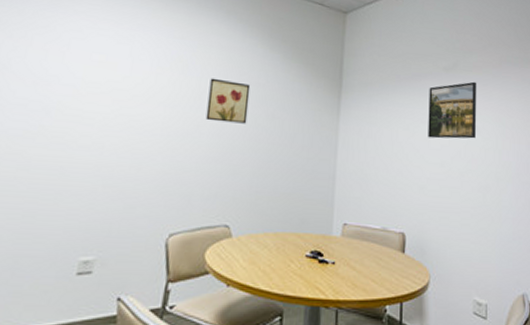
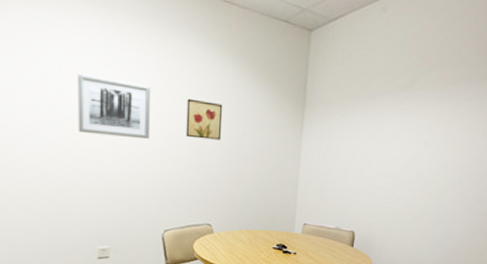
wall art: none [78,50,170,122] -> present [78,74,151,139]
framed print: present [428,81,477,139] -> none [381,99,432,153]

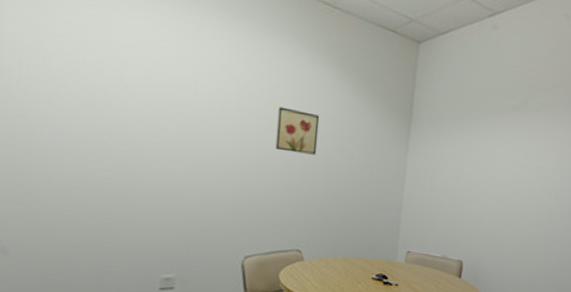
wall art: present [78,74,151,139] -> none [143,70,236,150]

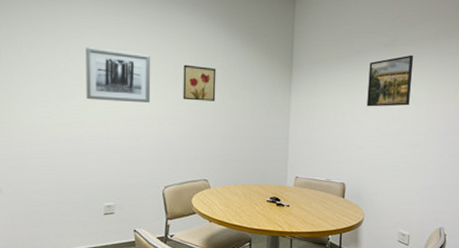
wall art: none [143,70,236,150] -> present [86,47,151,102]
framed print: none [491,121,544,178] -> present [367,55,414,107]

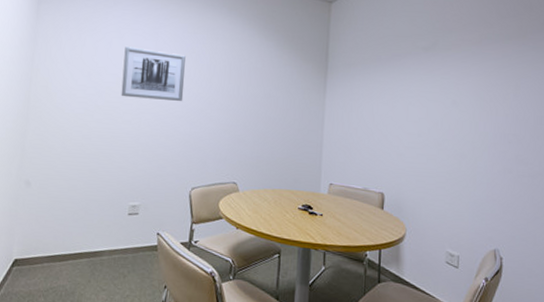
wall art: present [183,64,216,101] -> none [215,65,250,102]
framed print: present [367,55,414,107] -> none [406,59,456,112]

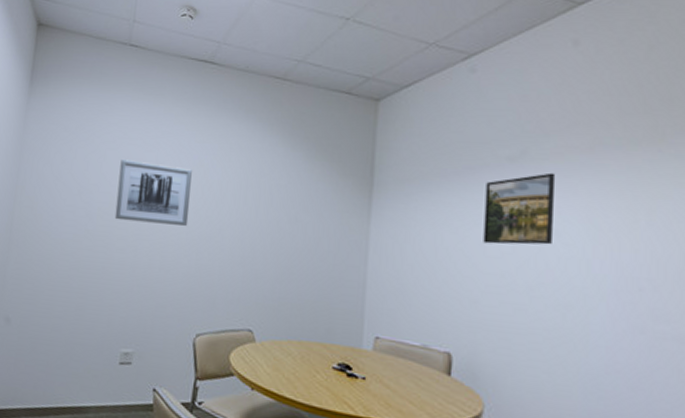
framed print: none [406,59,456,112] -> present [483,172,556,245]

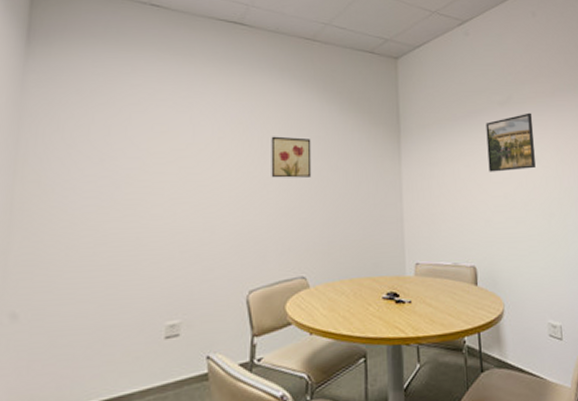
wall art: present [114,159,192,226] -> none [146,122,231,186]
wall art: none [227,181,272,228] -> present [271,136,312,178]

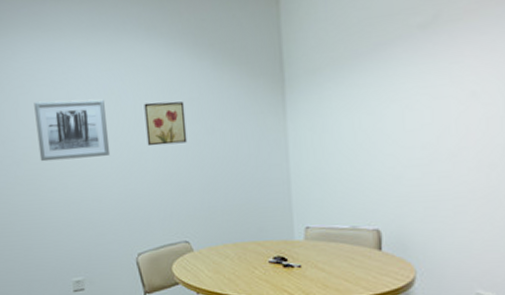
wall art: none [146,122,231,186] -> present [34,99,111,162]
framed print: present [486,112,536,172] -> none [399,32,472,119]

